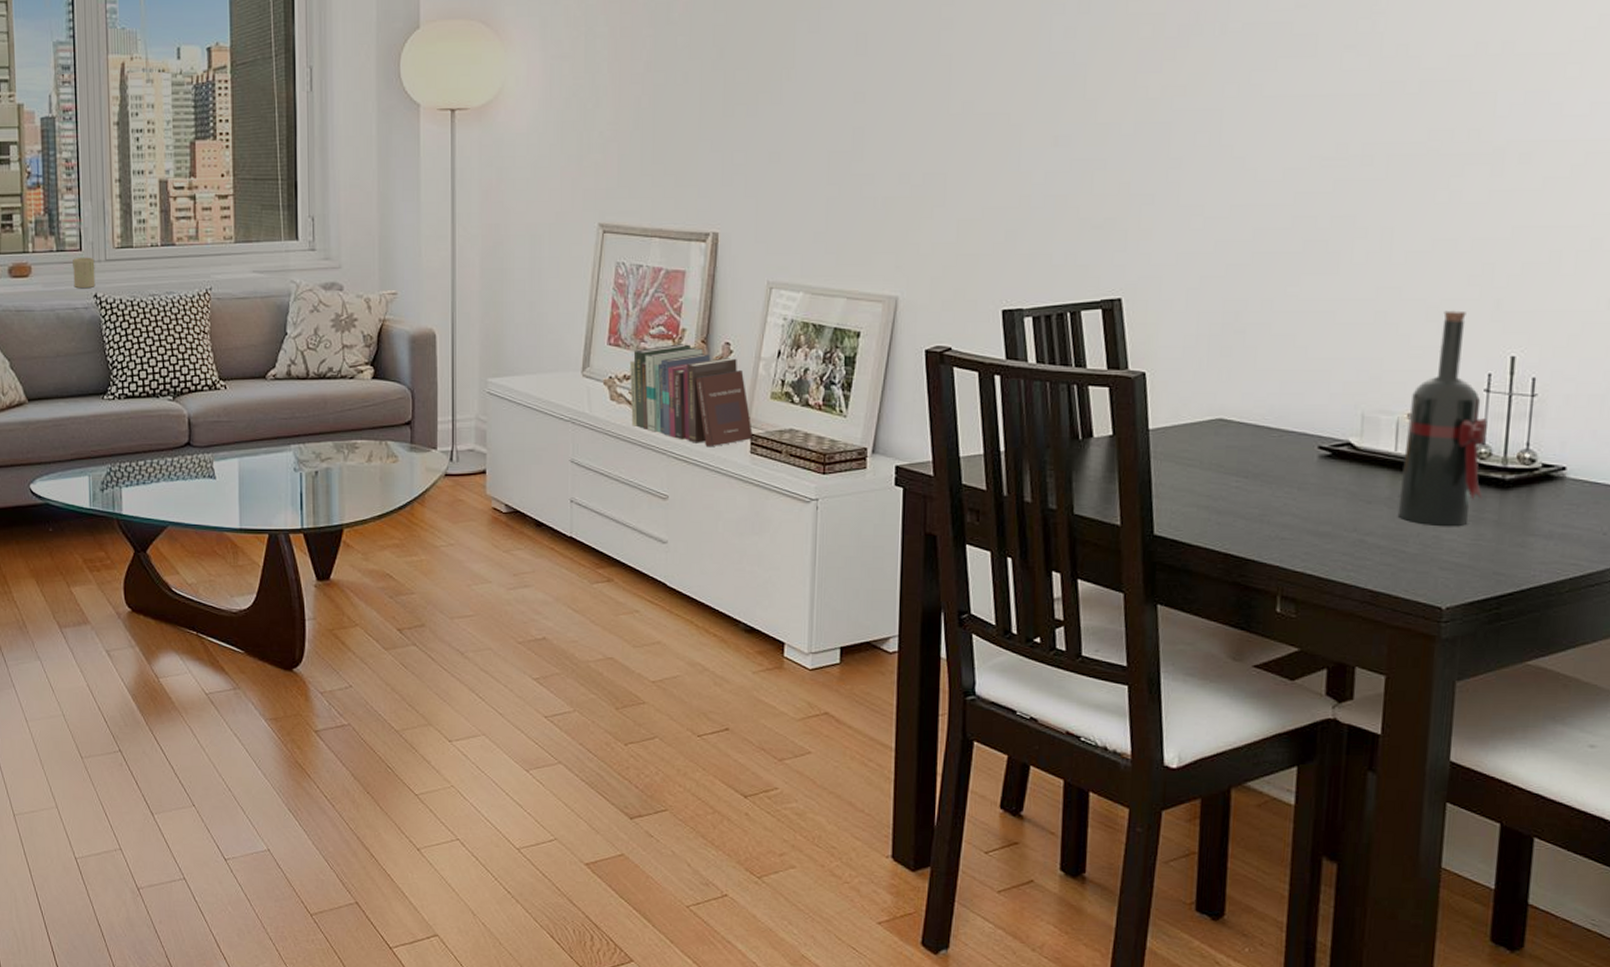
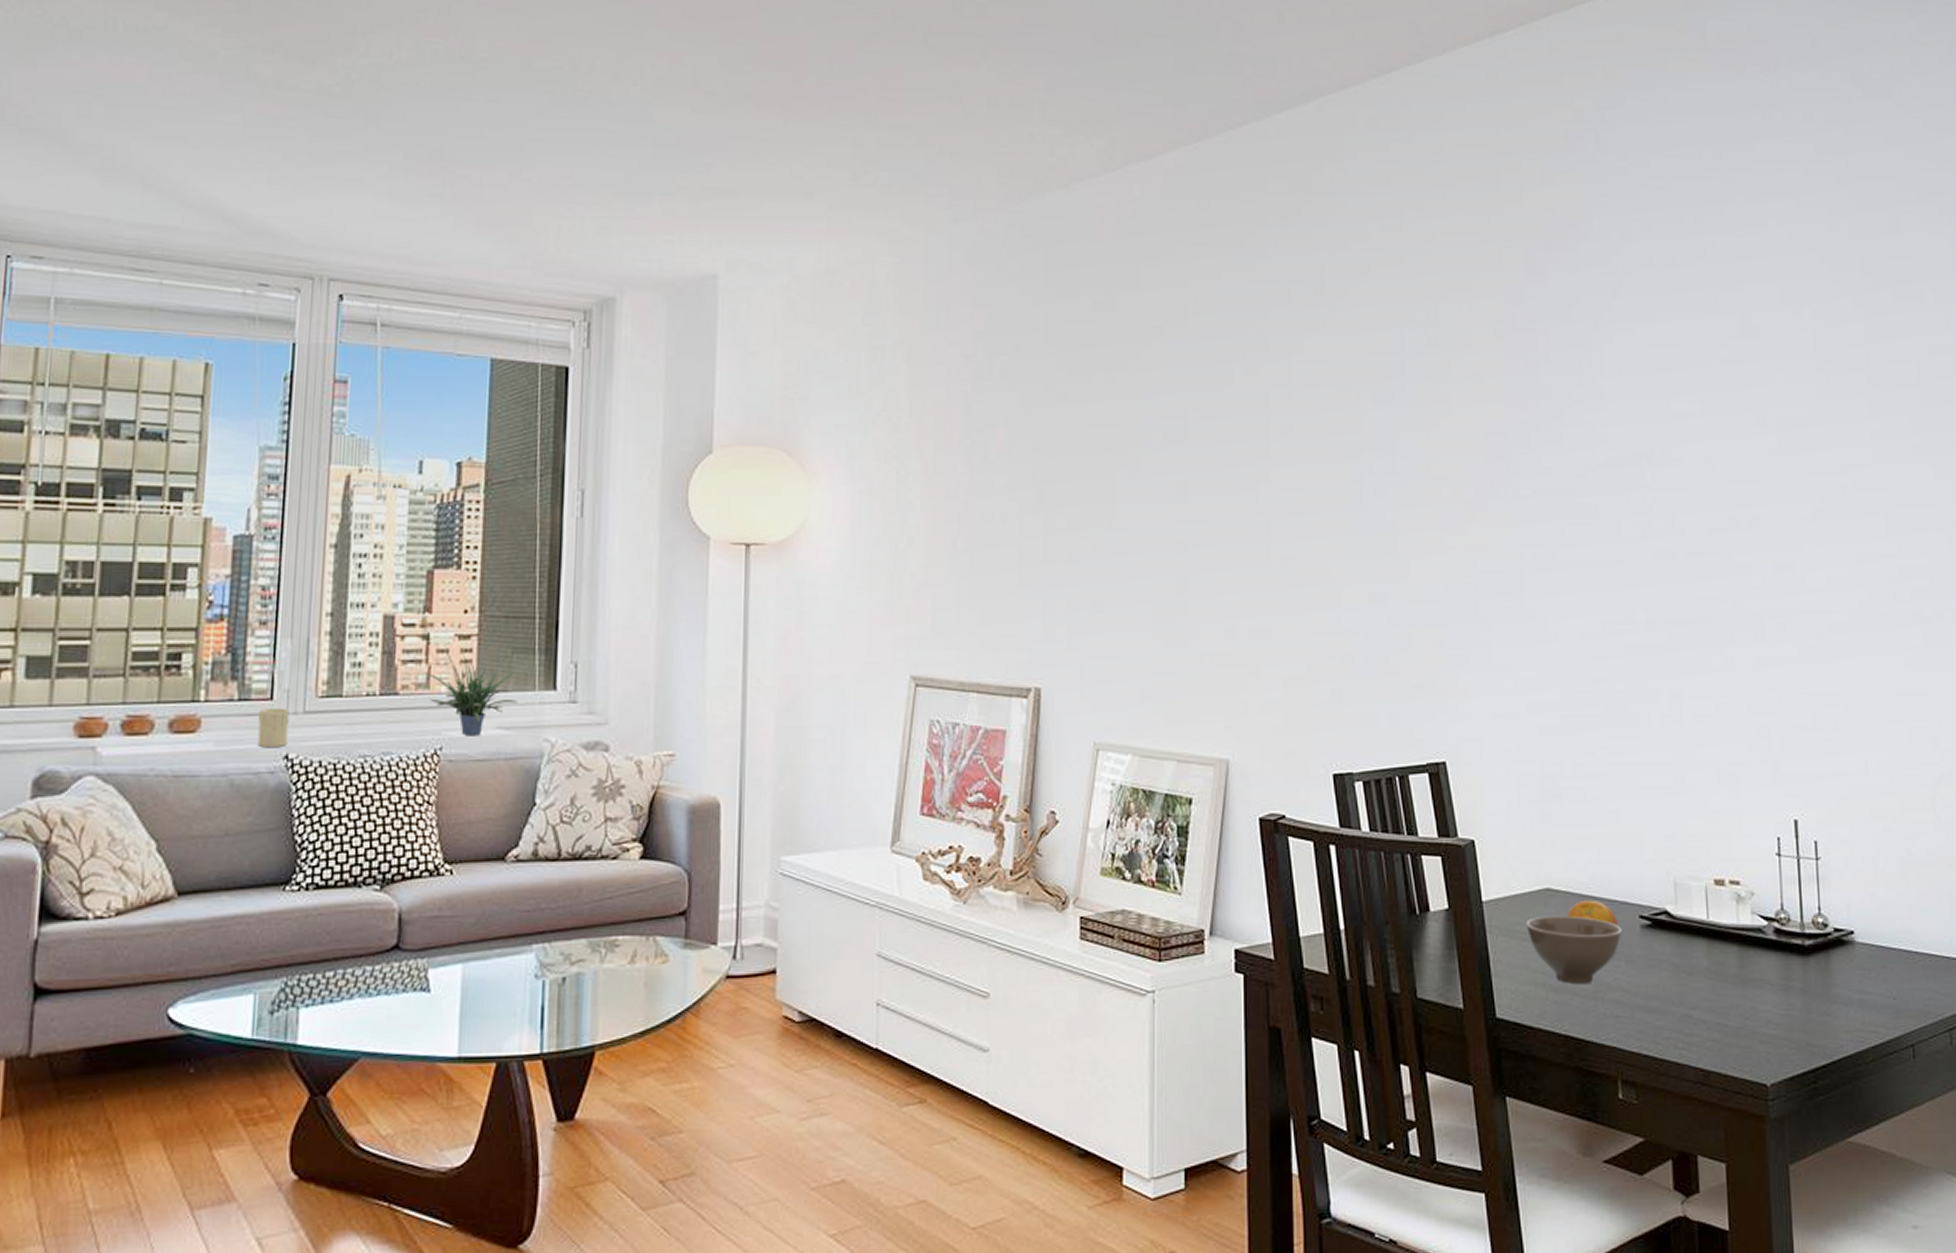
potted plant: none [197,208,269,279] -> present [429,650,518,736]
books: present [630,344,754,446] -> none [945,813,1083,932]
bowl: none [1193,444,1298,508] -> present [1525,915,1622,985]
fruit: none [1238,430,1294,456] -> present [1567,899,1618,927]
wine bottle: present [1397,310,1487,527] -> none [1714,774,1789,998]

